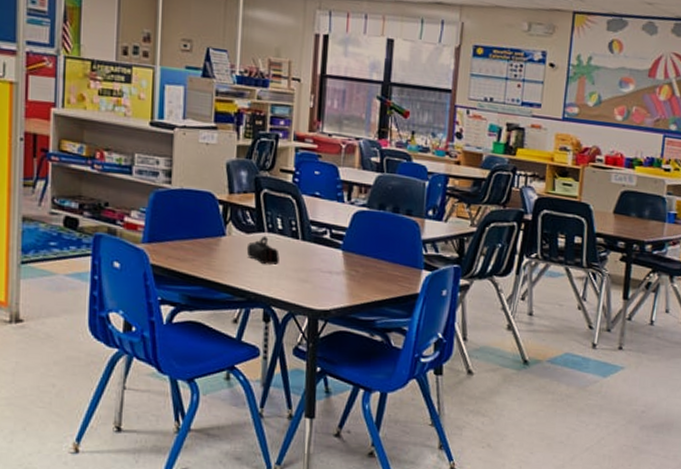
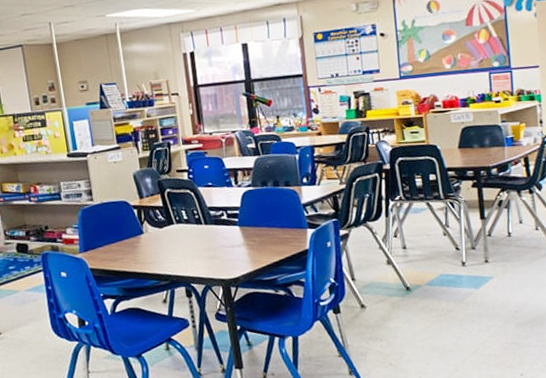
pencil case: present [246,235,280,265] -> none [162,227,190,251]

